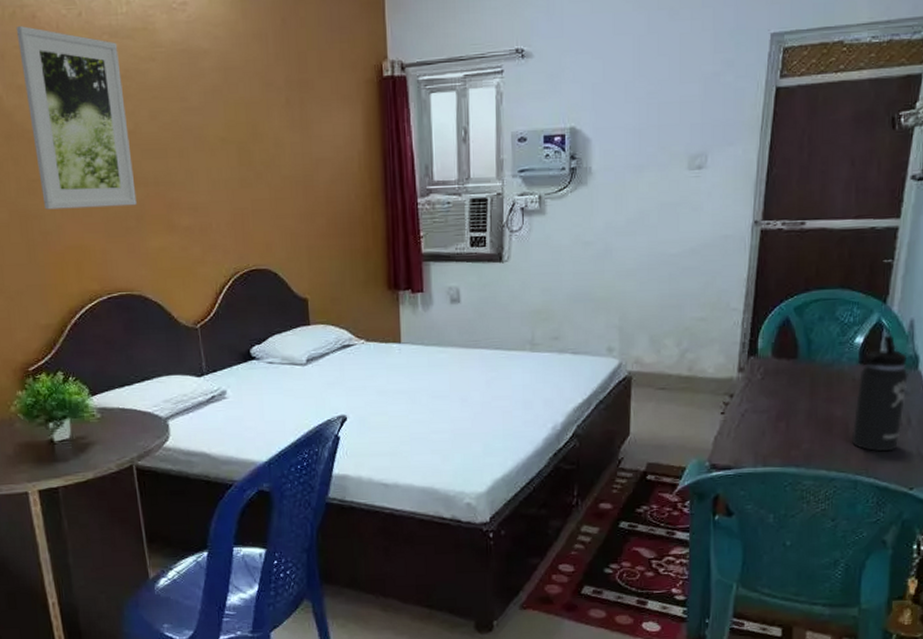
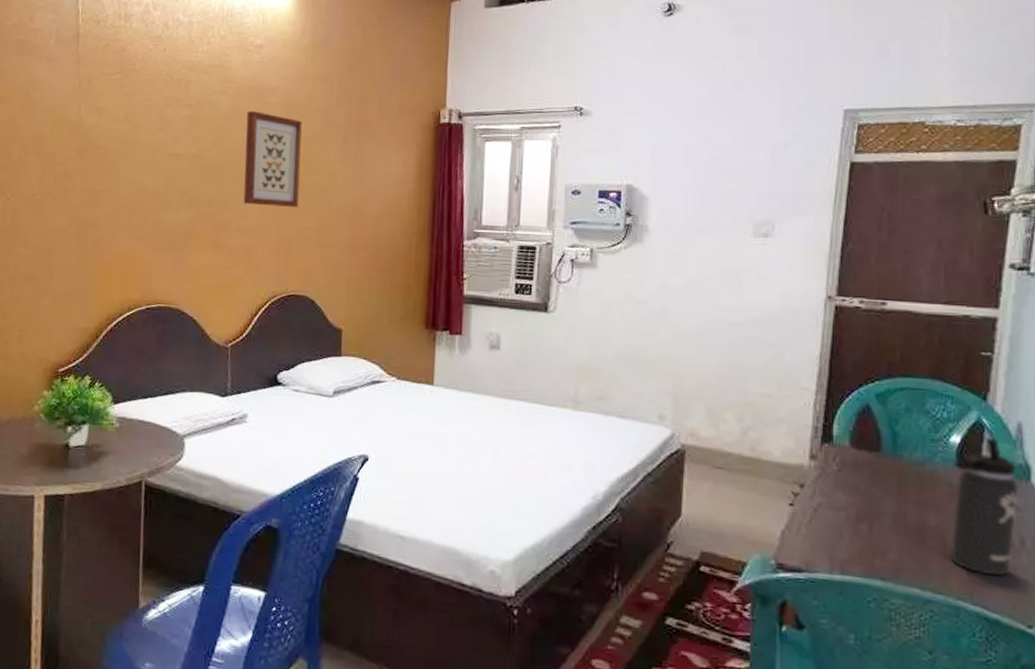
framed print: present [16,26,137,210] -> none [102,57,194,223]
wall art: none [181,78,248,181] -> present [243,111,302,207]

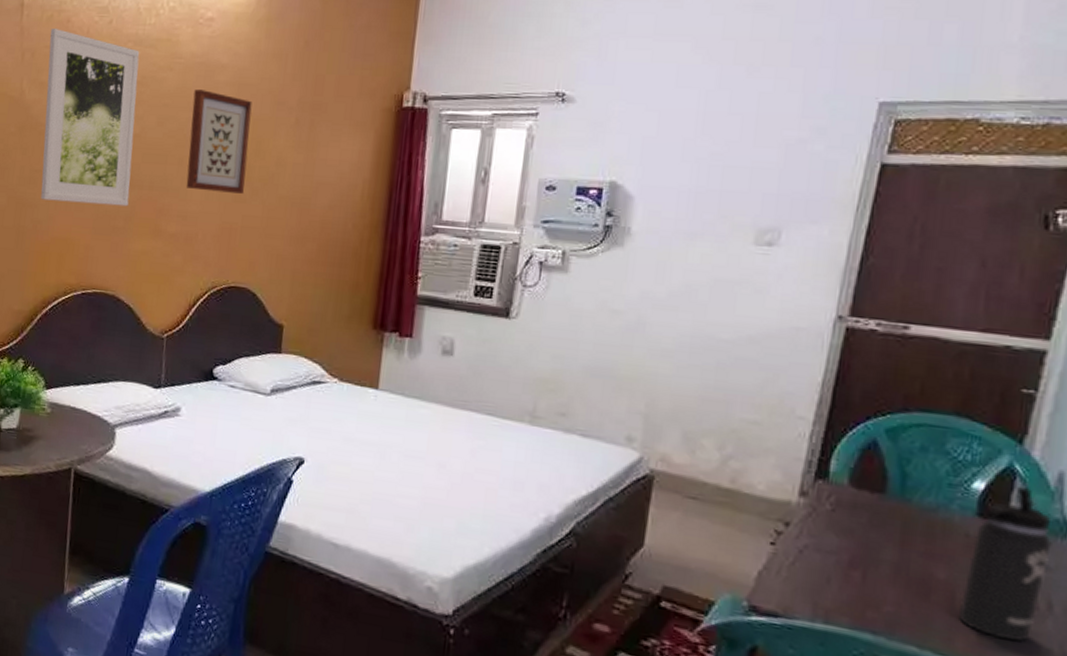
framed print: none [102,57,194,223] -> present [41,29,140,207]

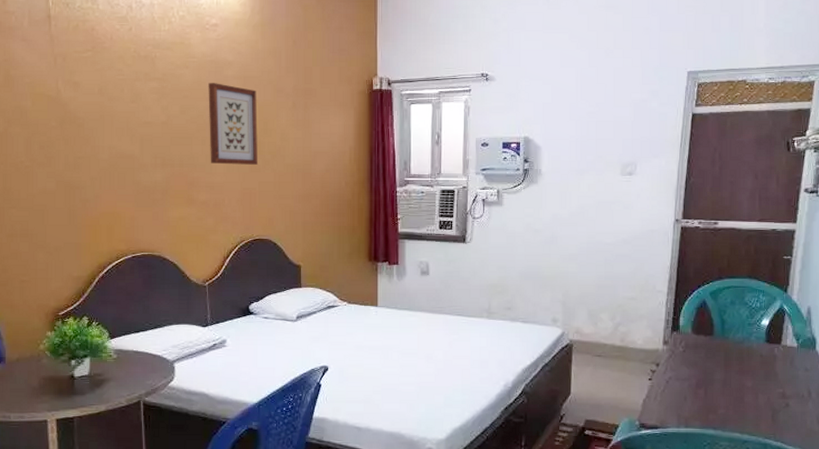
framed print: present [41,29,140,207] -> none [77,36,164,182]
thermos bottle: present [959,486,1052,643] -> none [761,319,807,419]

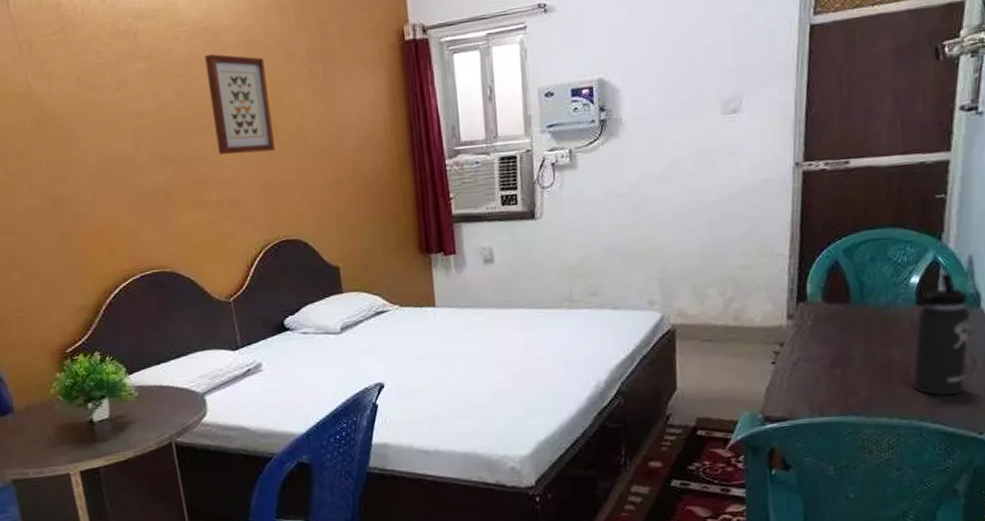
thermos bottle: none [761,319,807,419] -> present [913,272,970,396]

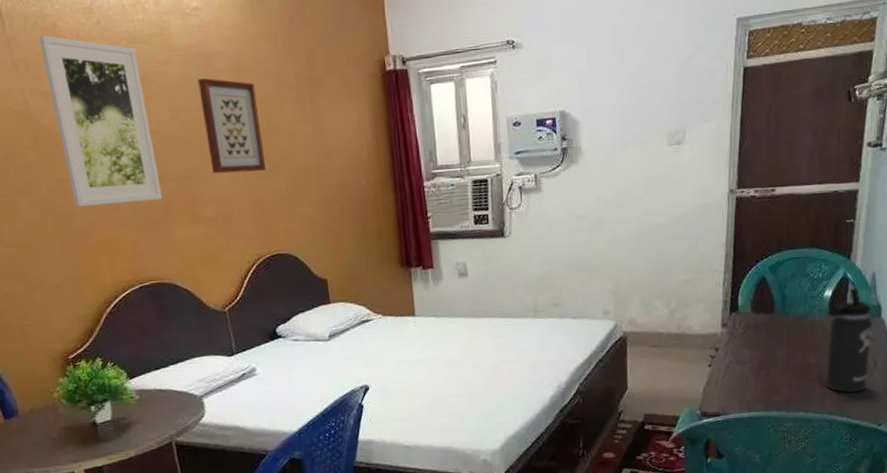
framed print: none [42,14,166,193] -> present [38,35,163,207]

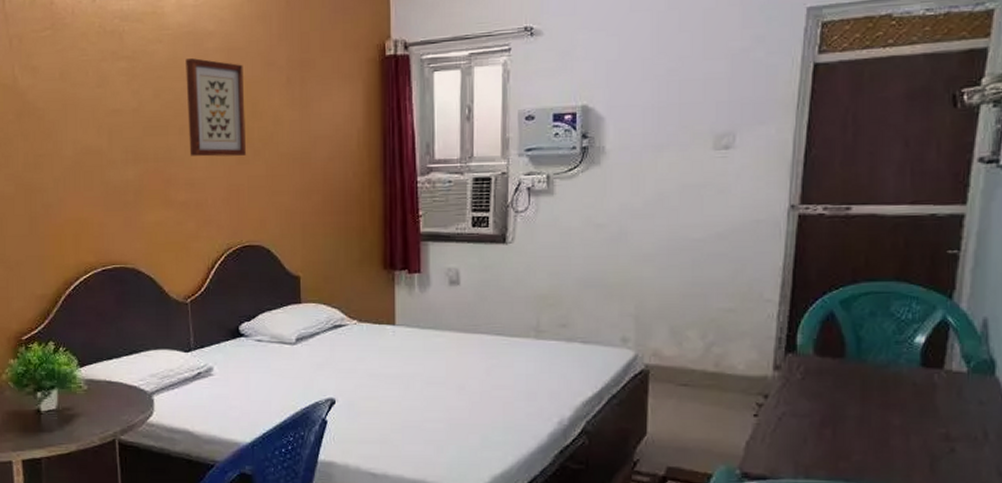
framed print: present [38,35,163,207] -> none [35,12,136,184]
thermos bottle: present [826,287,873,393] -> none [915,335,983,470]

